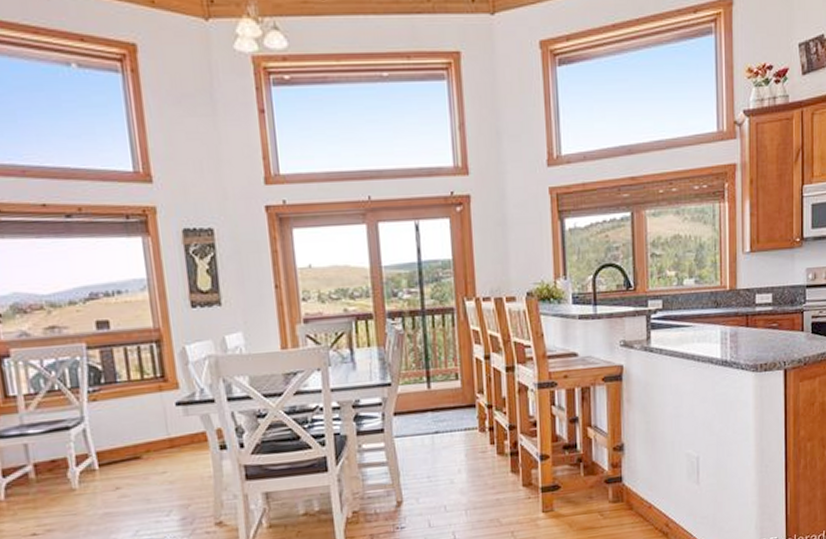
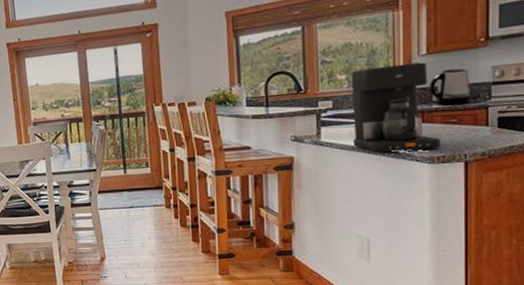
coffee maker: none [680,260,763,360] -> present [351,62,441,153]
kettle: none [753,268,789,309] -> present [430,68,472,106]

